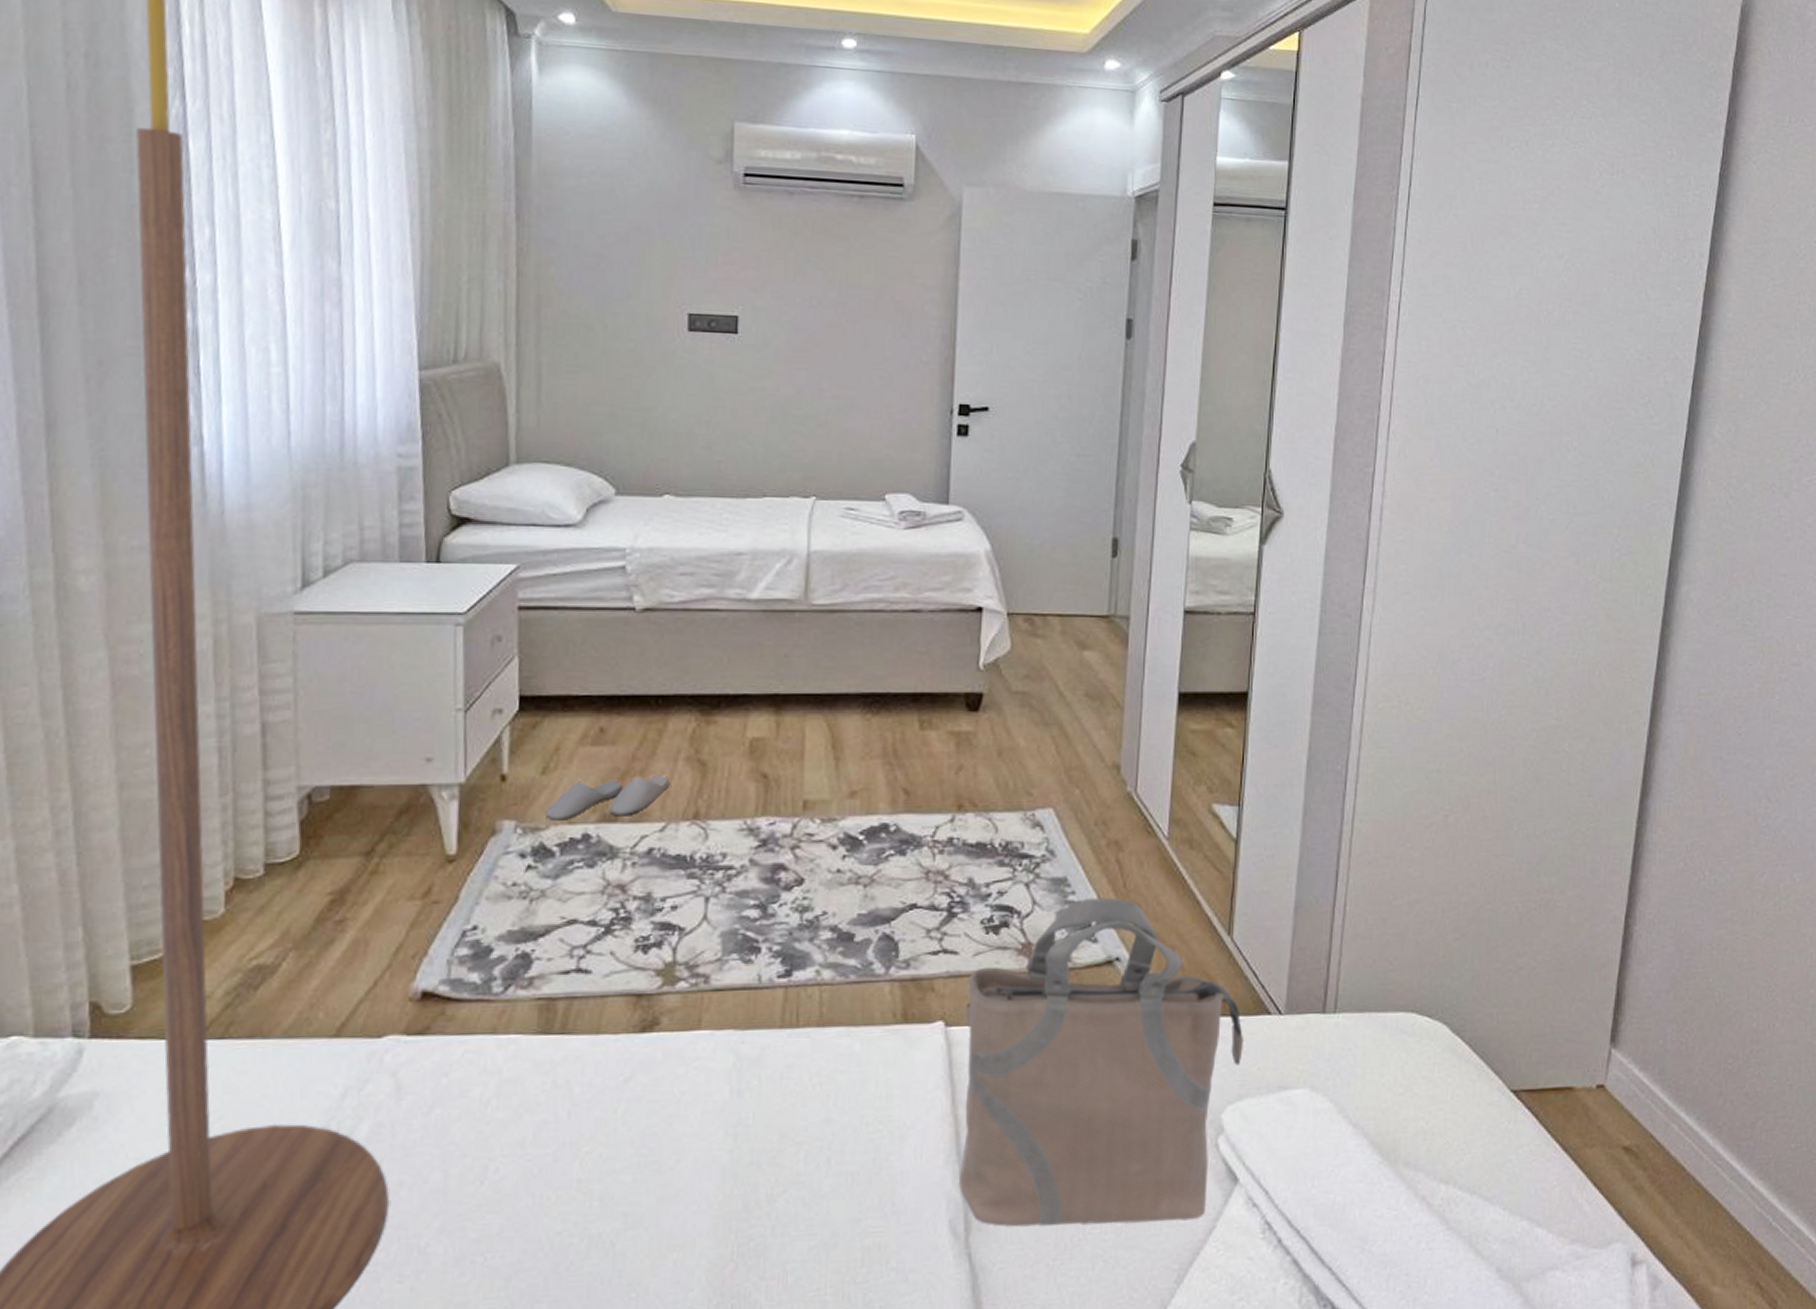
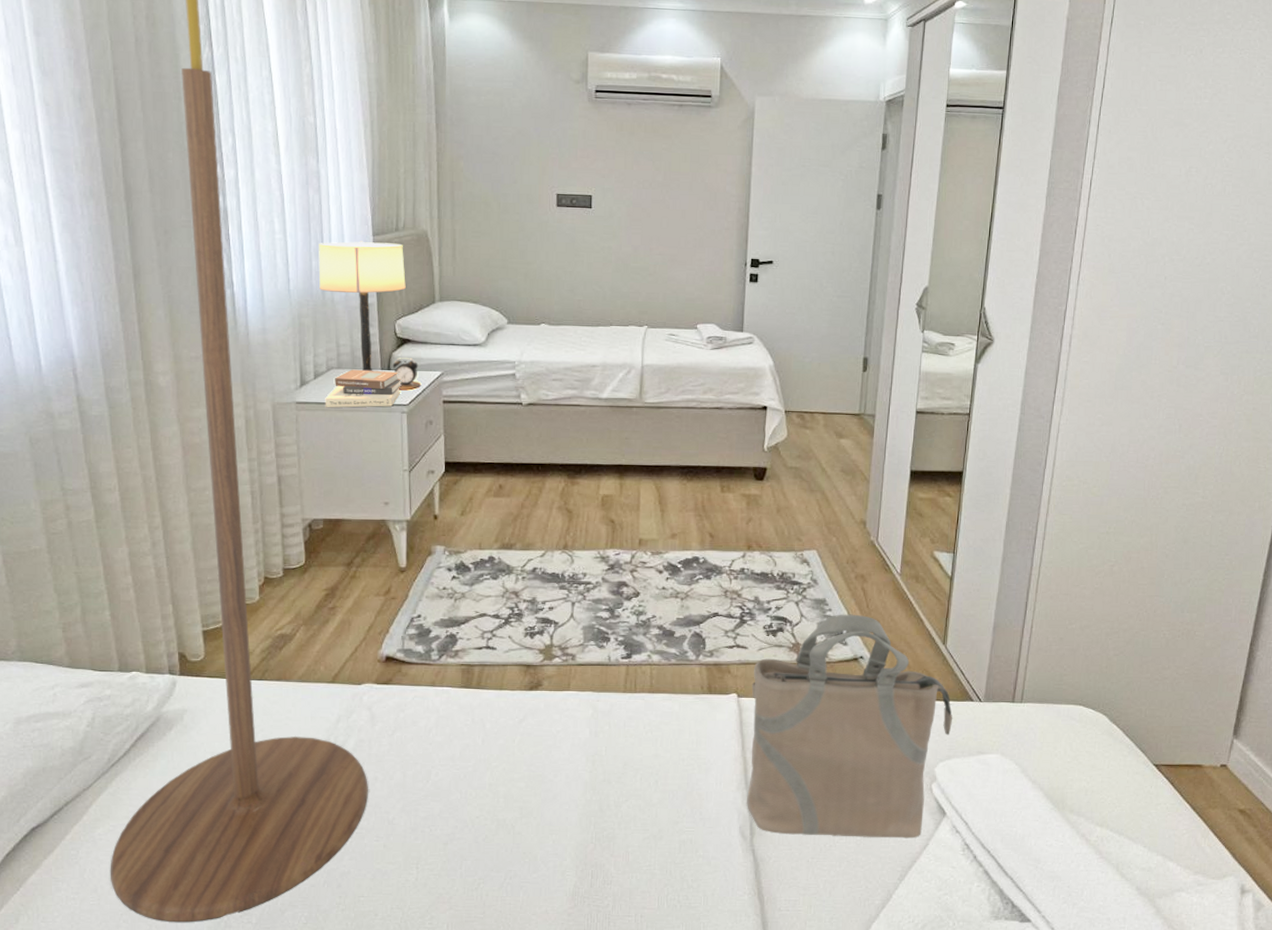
table lamp: none [335,377,467,566] -> present [318,241,406,372]
books: none [338,562,458,620] -> present [325,369,403,408]
alarm clock: none [443,545,485,593] -> present [392,358,421,391]
slippers: present [546,774,670,821] -> none [464,518,547,547]

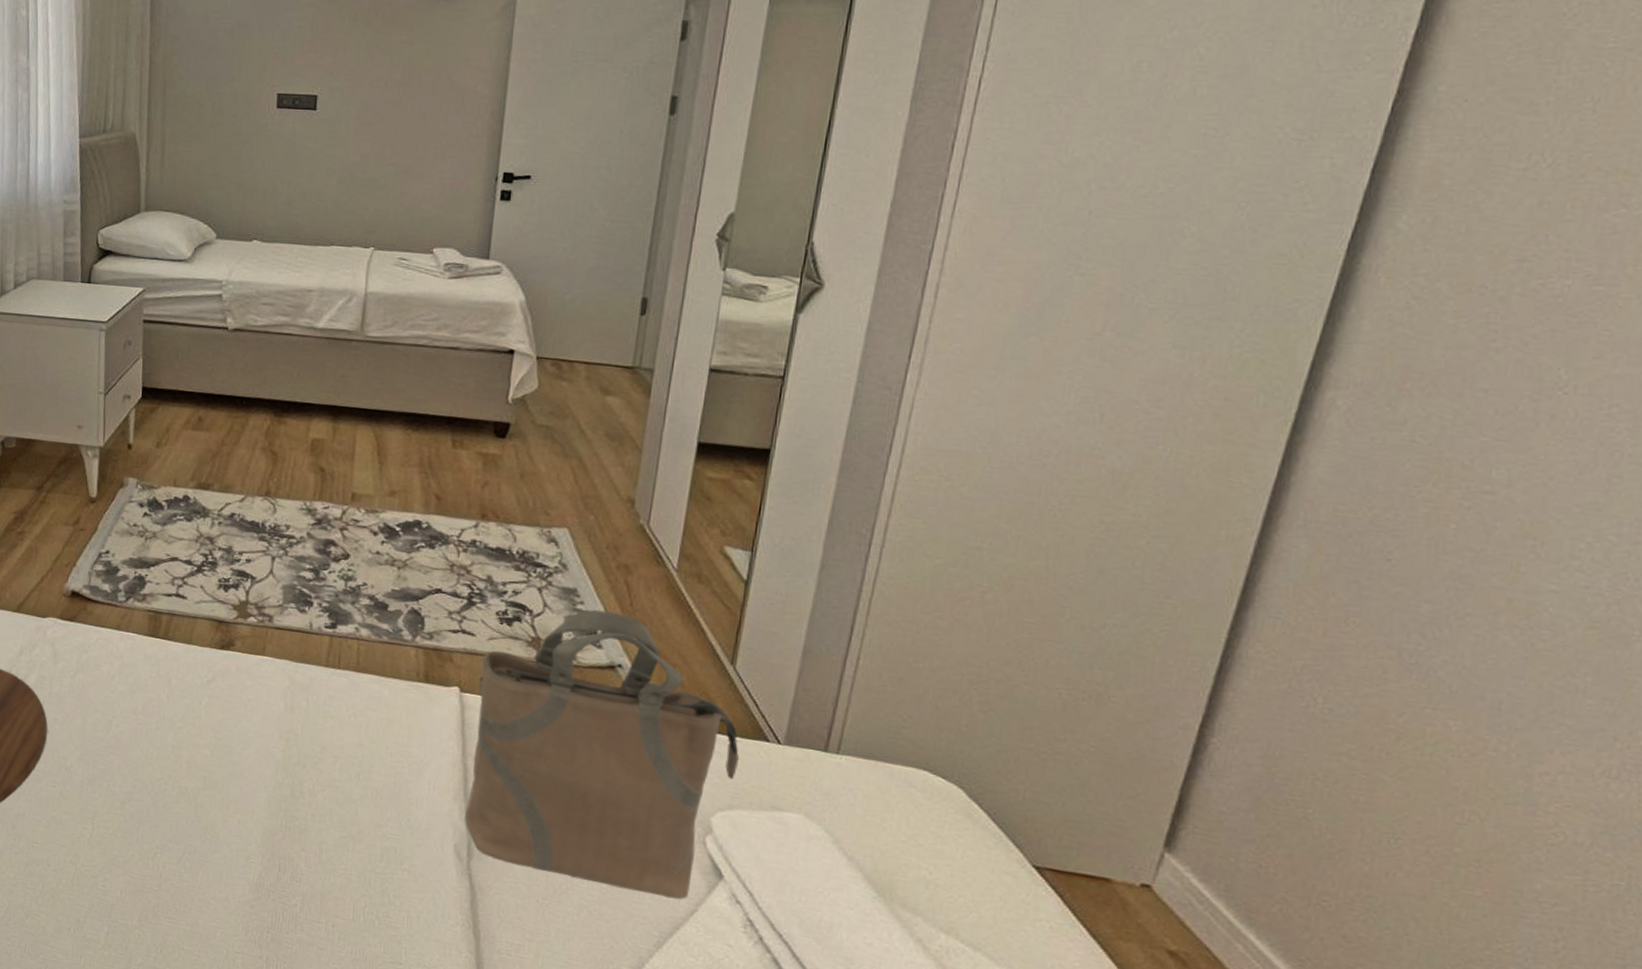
table lamp: present [318,241,406,372] -> none [23,143,111,284]
books: present [325,369,403,408] -> none [23,280,102,323]
alarm clock: present [392,358,421,391] -> none [93,270,121,307]

